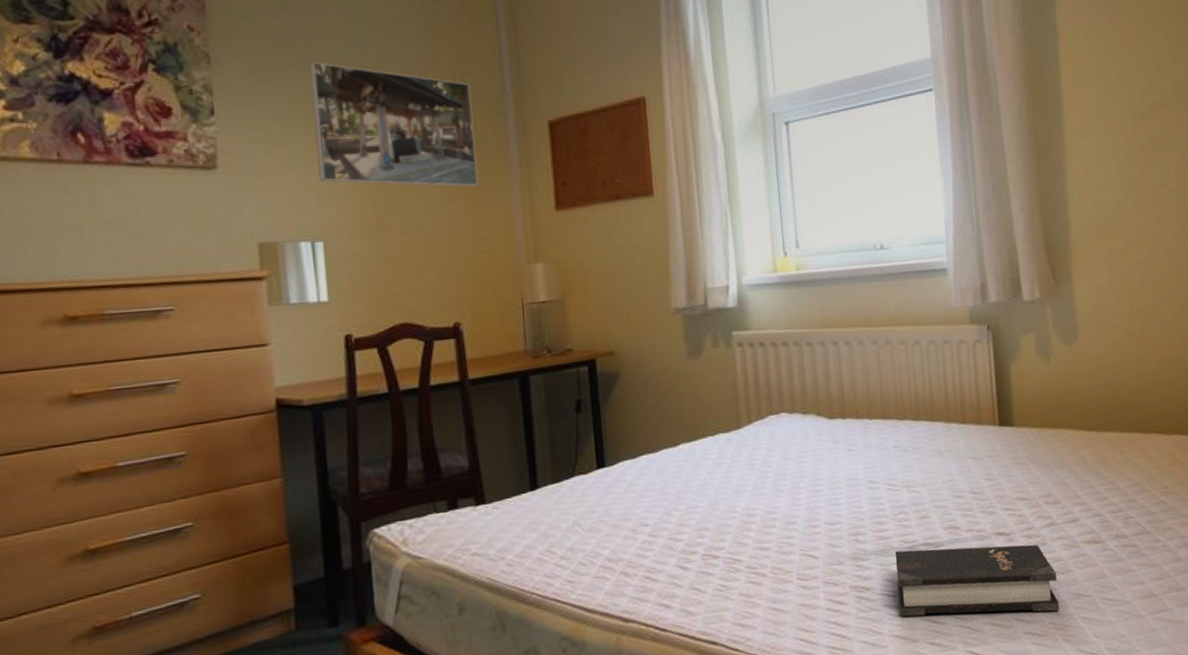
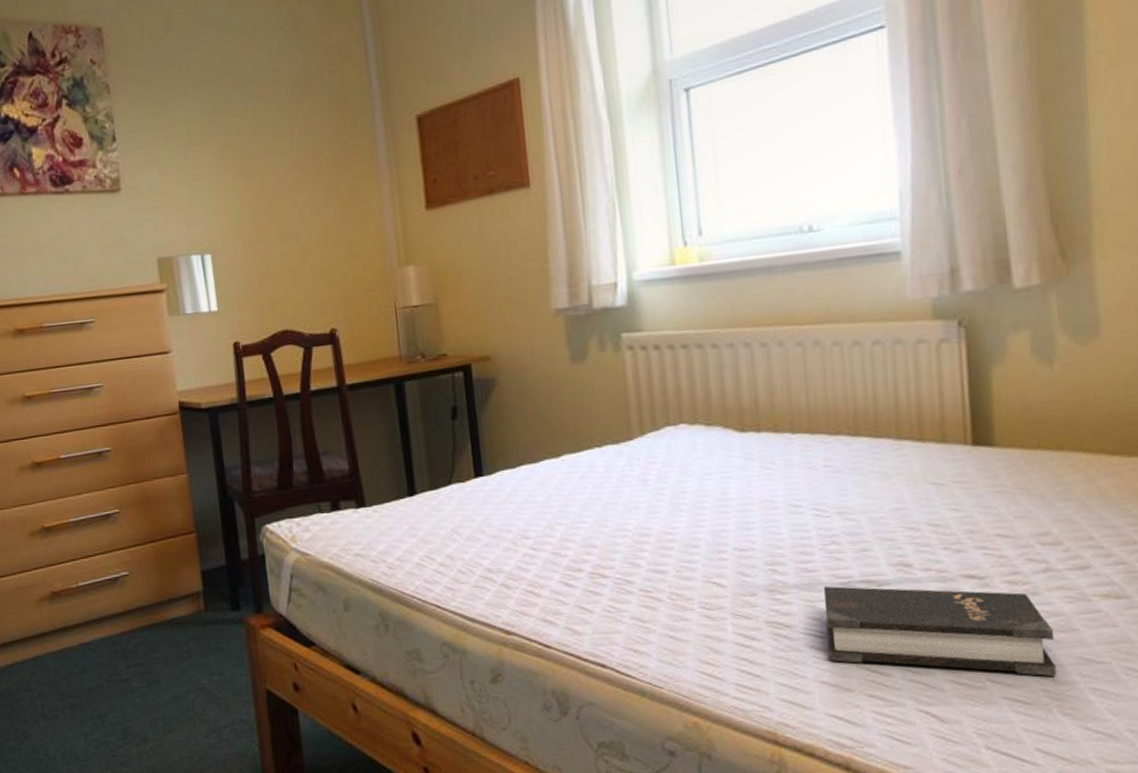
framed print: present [310,62,479,187] -> none [191,80,349,197]

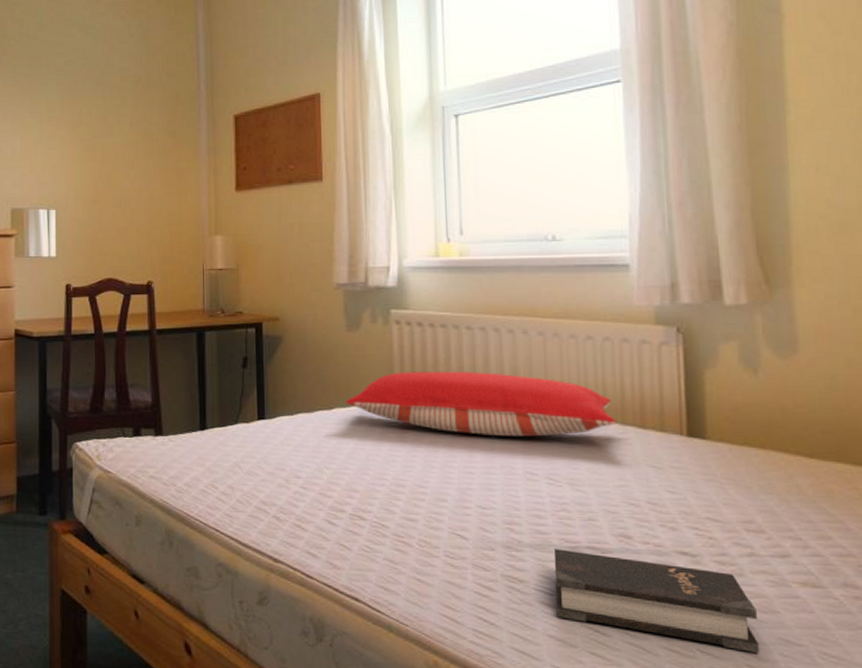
pillow: none [575,395,891,469] -> present [345,371,617,437]

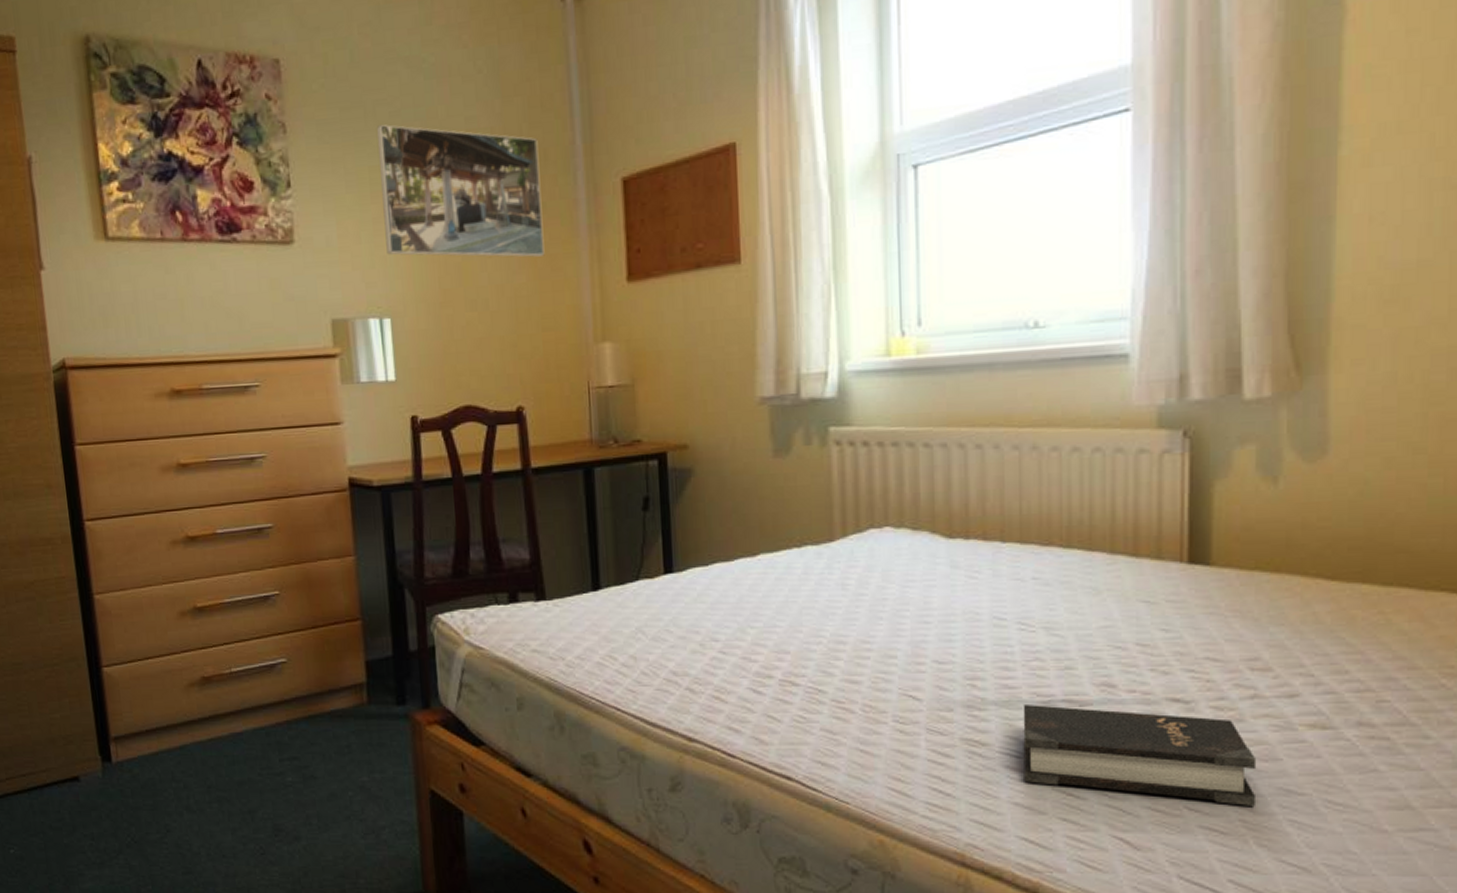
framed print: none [55,70,174,170] -> present [377,124,545,257]
pillow: present [345,371,617,437] -> none [773,499,1105,577]

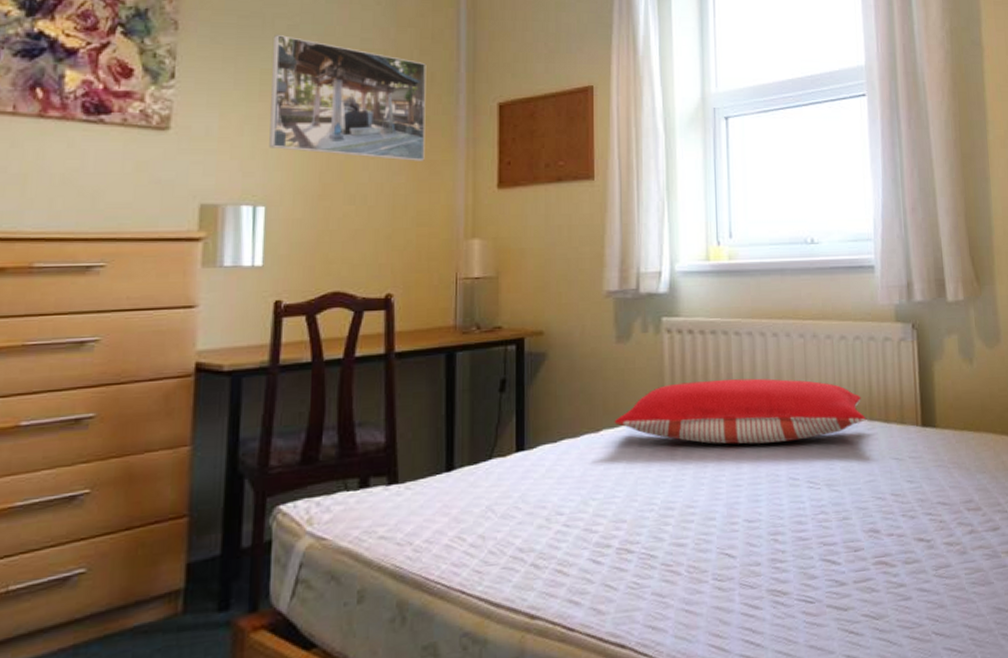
pillow: none [773,499,1105,577] -> present [614,378,866,445]
hardback book: present [1023,705,1257,806] -> none [813,552,980,626]

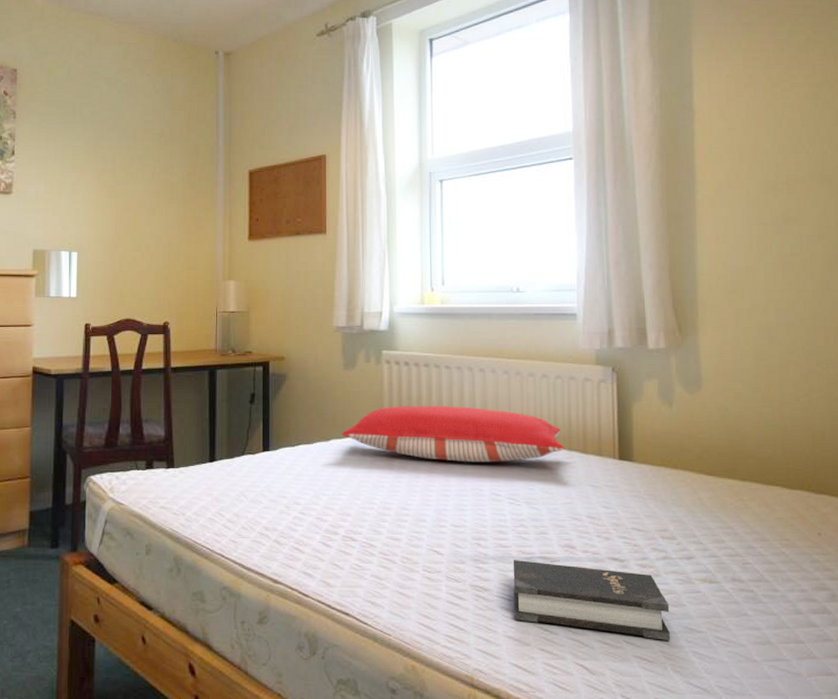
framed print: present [269,35,426,161] -> none [79,120,193,218]
hardback book: none [813,552,980,626] -> present [513,560,671,641]

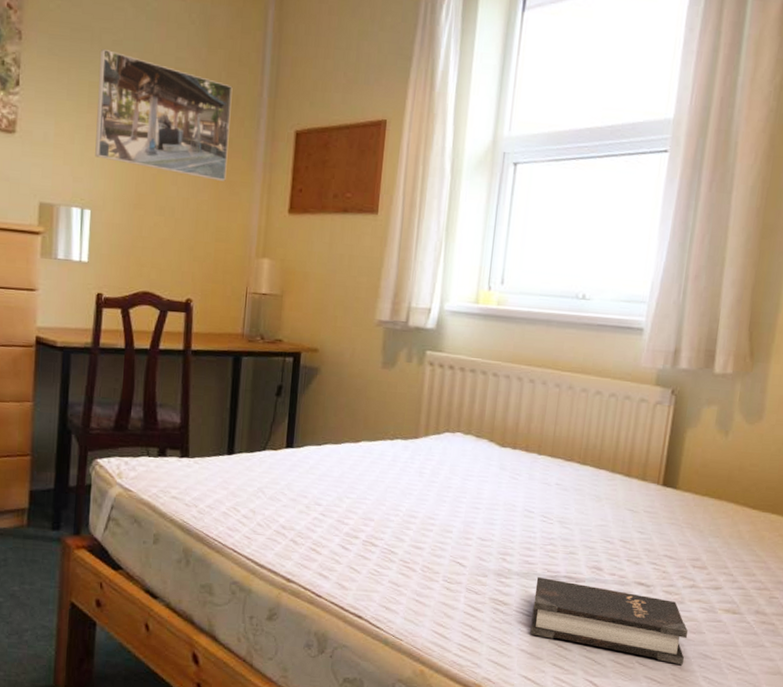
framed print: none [79,120,193,218] -> present [95,49,233,181]
pillow: present [341,406,565,462] -> none [372,411,608,479]

